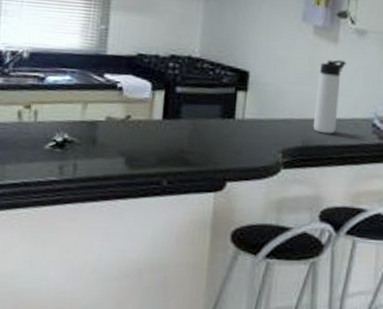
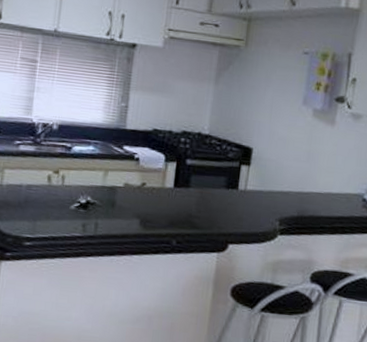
thermos bottle: present [313,59,346,134] -> none [308,140,342,206]

